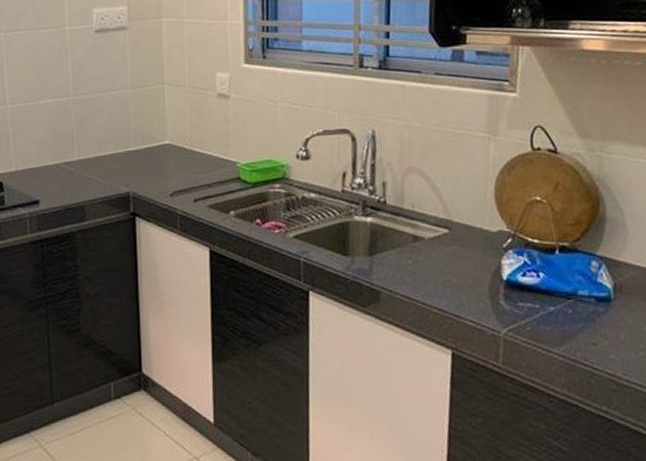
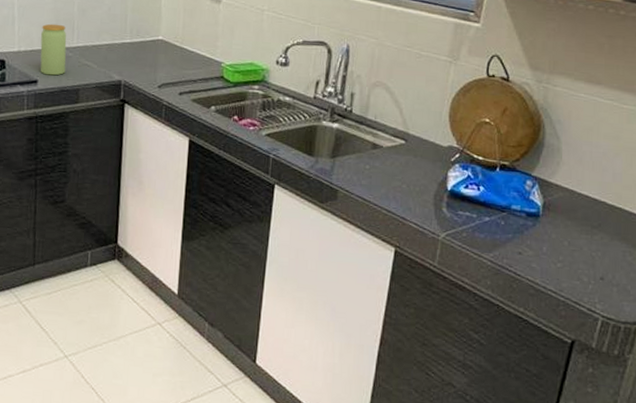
jar: none [39,138,69,194] -> present [40,23,67,76]

